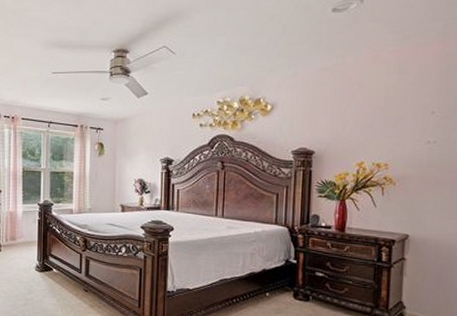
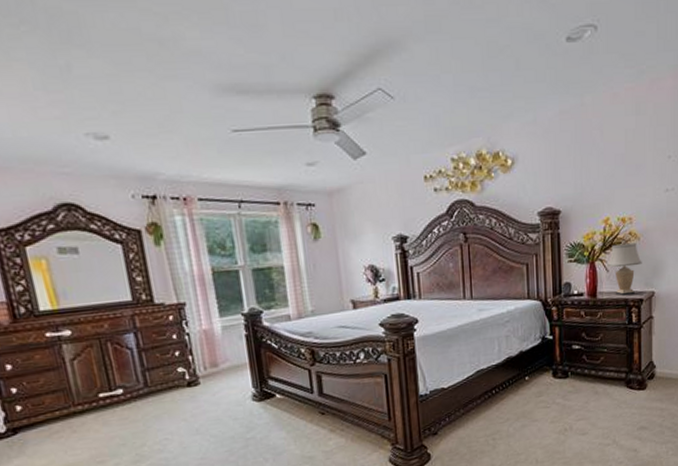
table lamp: none [358,184,397,235] -> present [607,240,642,296]

